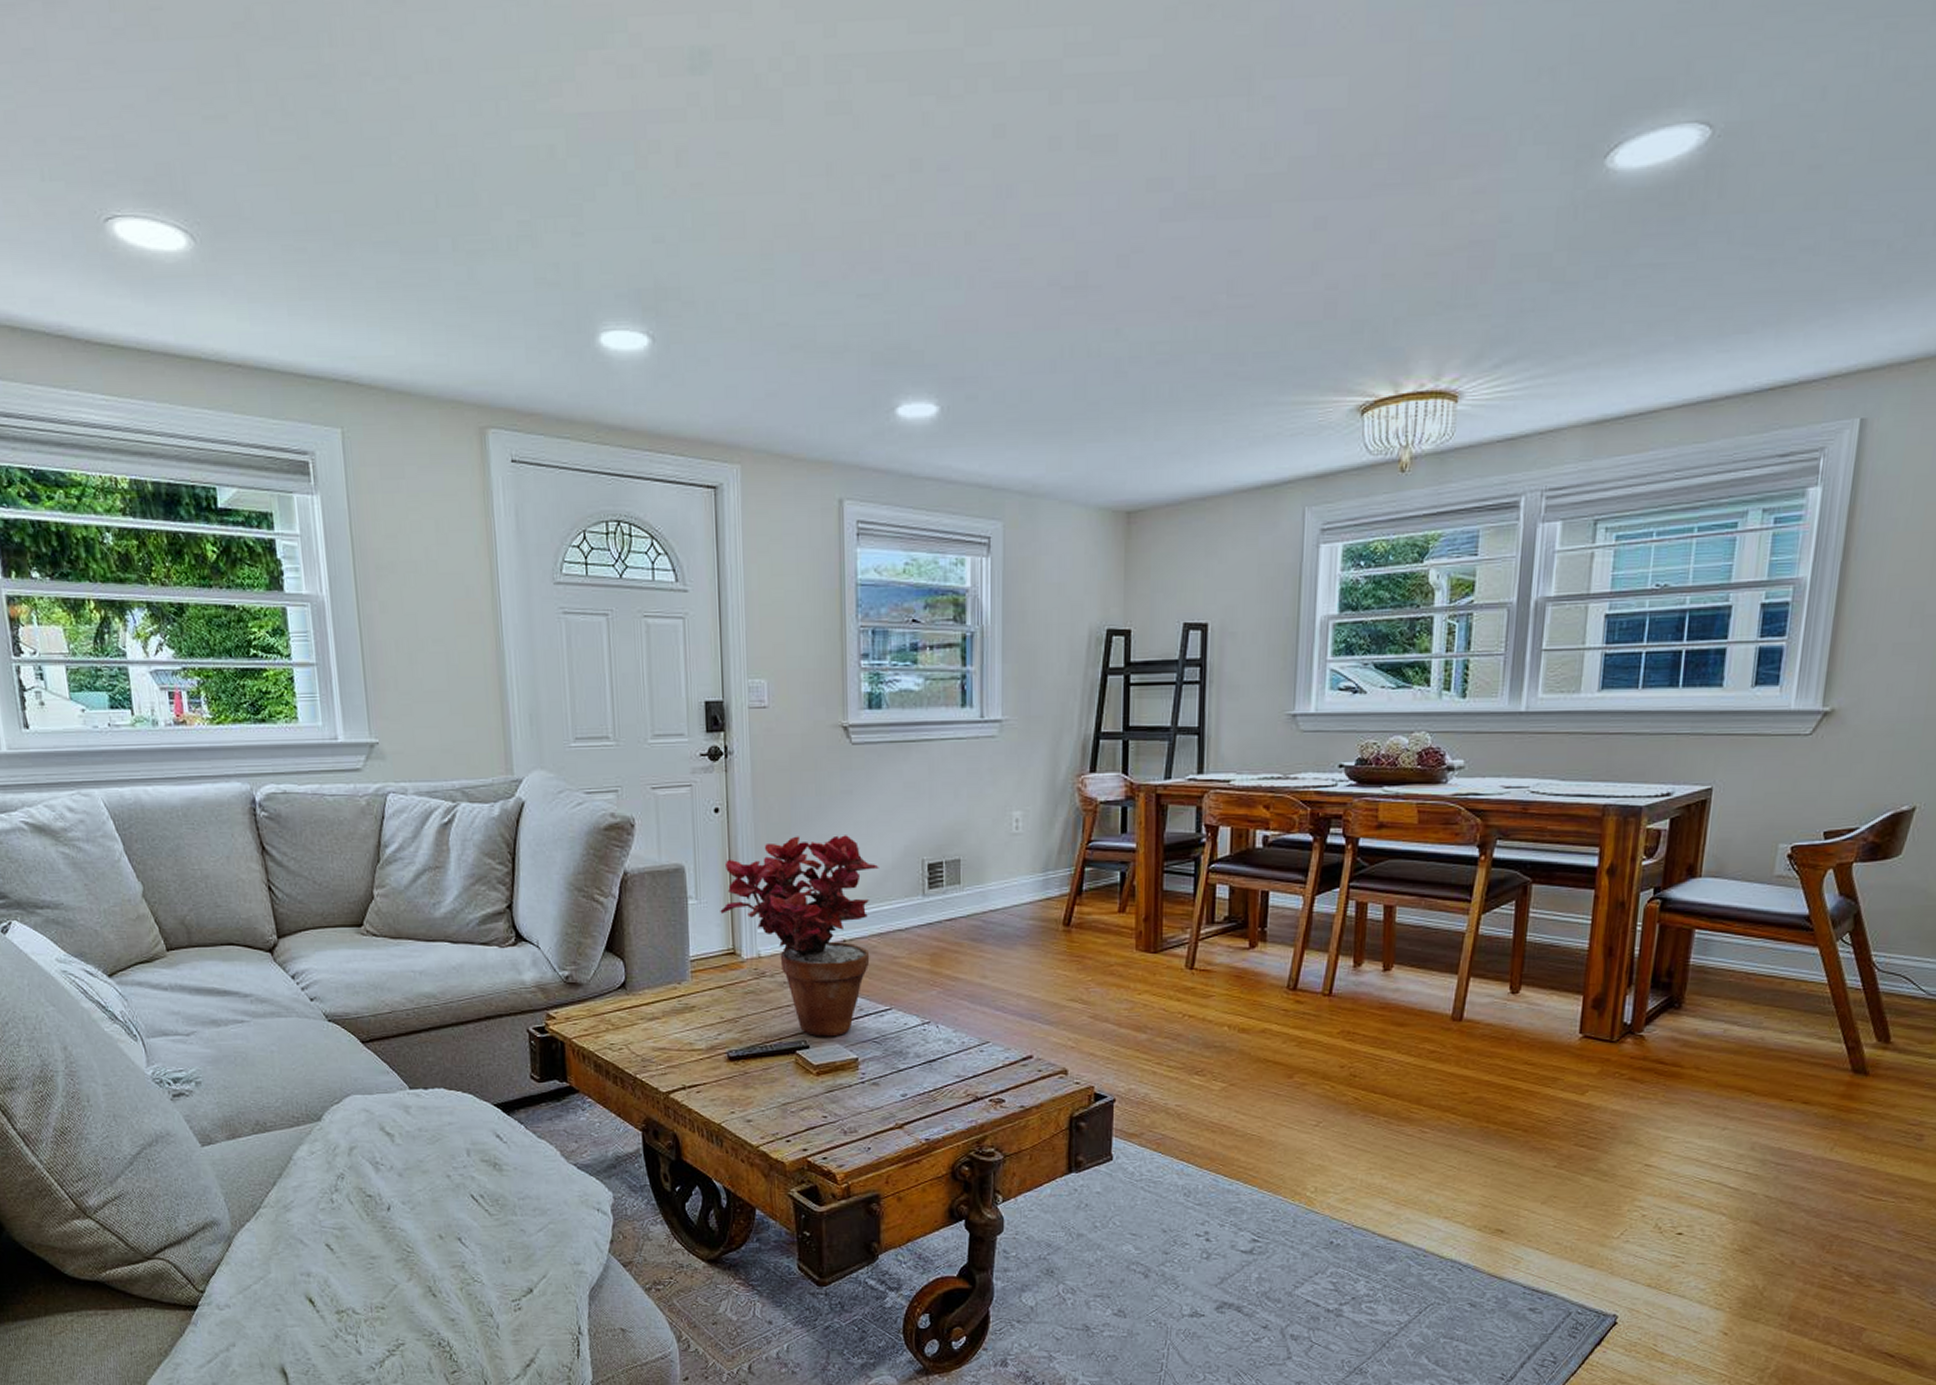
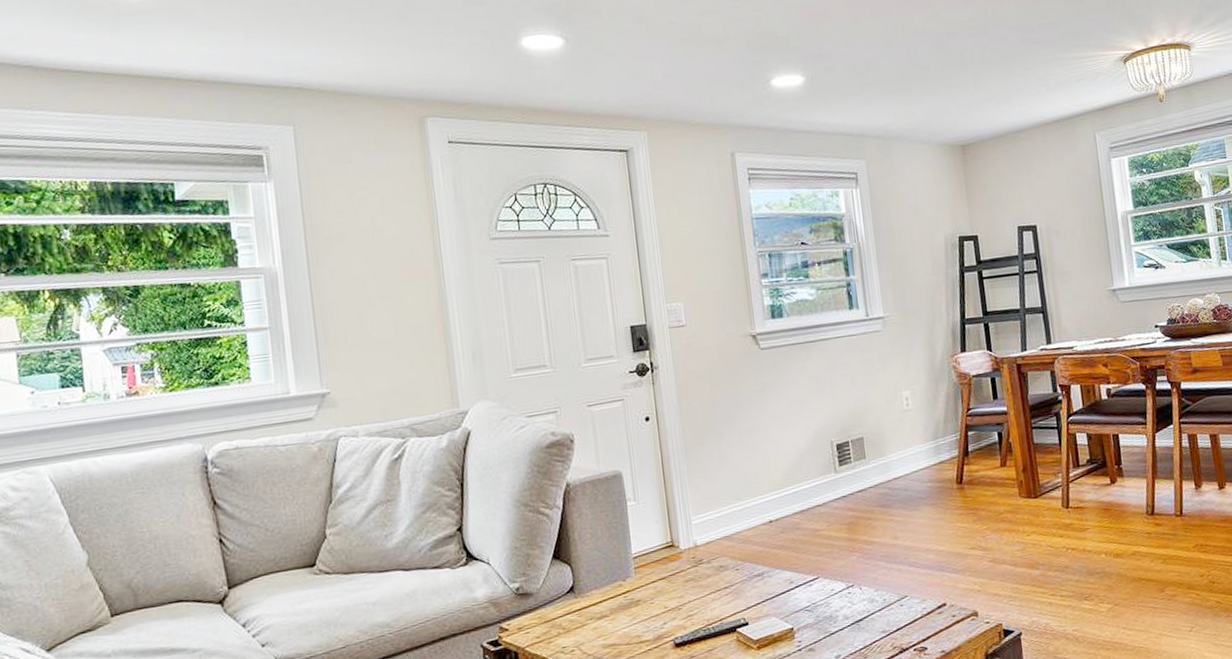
potted plant: present [720,835,879,1037] -> none [657,427,795,613]

